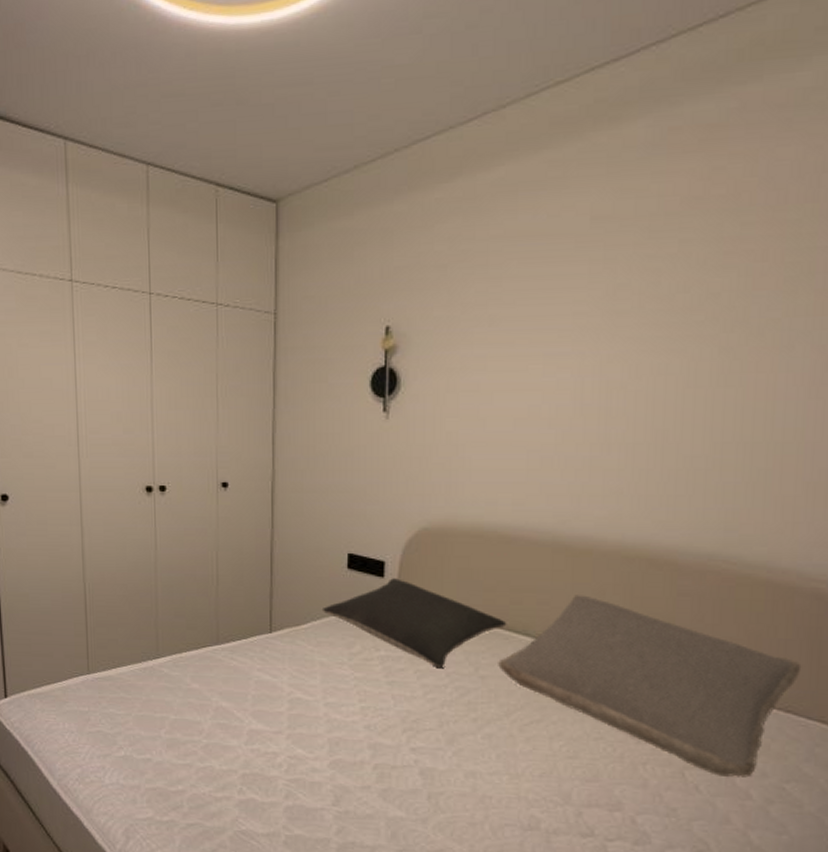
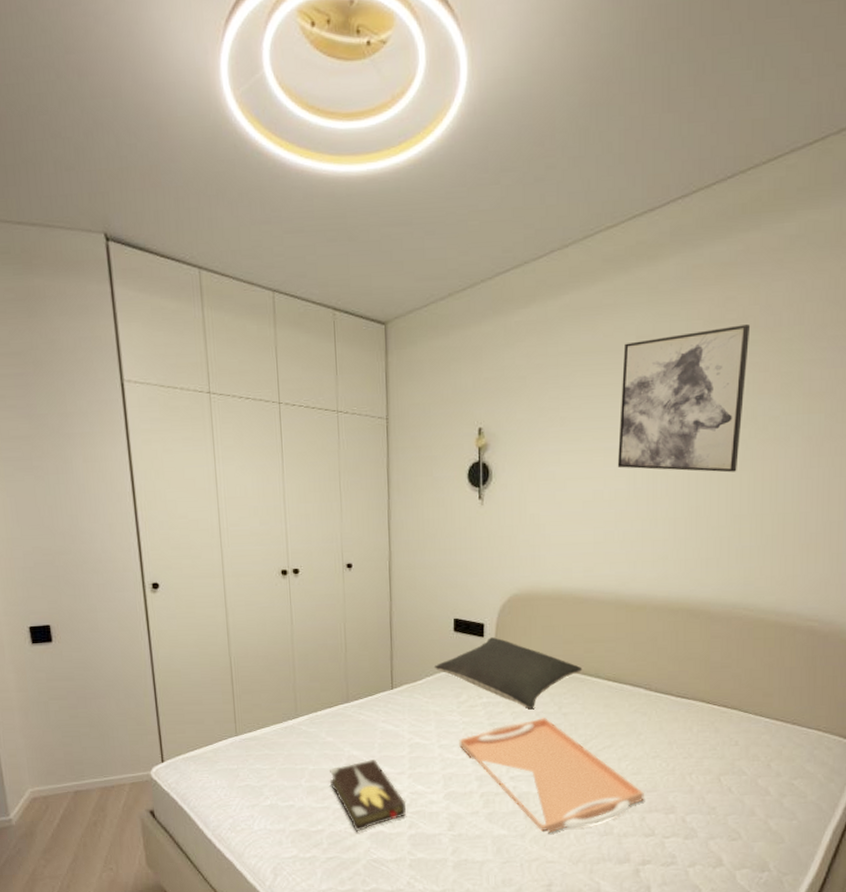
hardback book: none [193,714,283,797] -> present [329,760,407,832]
serving tray: none [349,679,582,821] -> present [459,718,644,834]
pillow: present [498,595,802,778] -> none [577,642,803,780]
wall art: none [560,202,745,388] -> present [617,324,751,473]

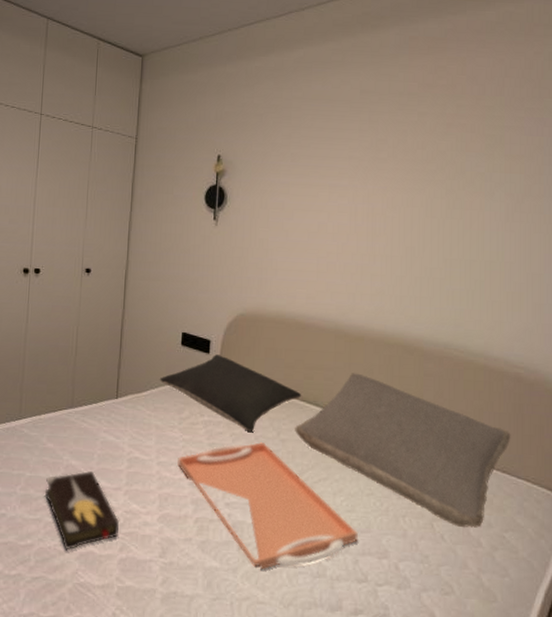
pillow: none [577,642,803,780] -> present [295,373,511,528]
wall art: present [617,324,751,473] -> none [340,90,459,219]

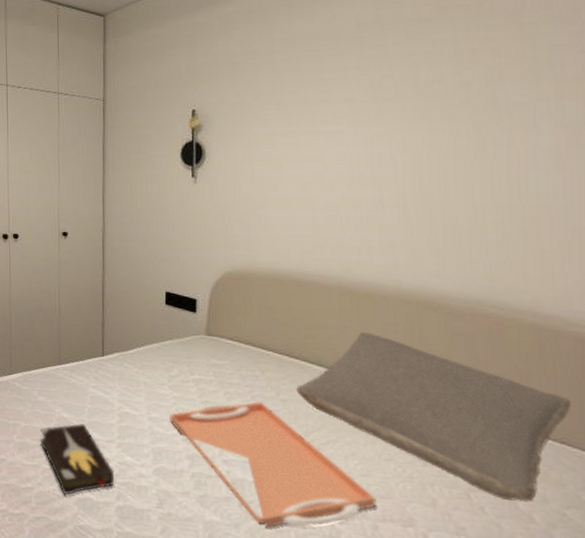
pillow: present [159,354,302,432] -> none [144,313,303,391]

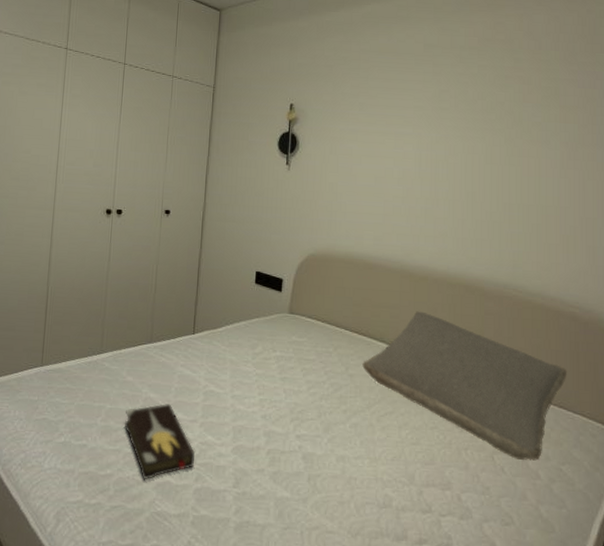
serving tray: present [169,402,376,528] -> none [251,377,422,501]

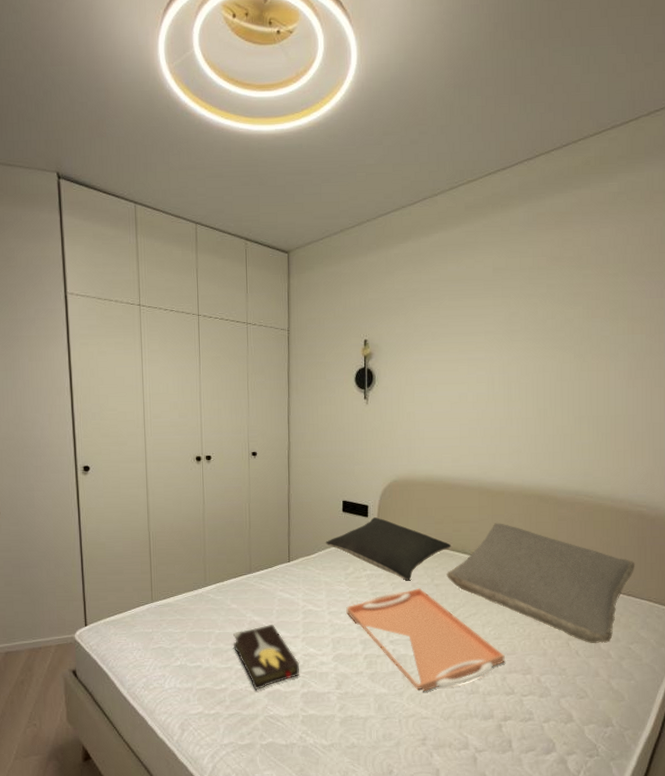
pillow: none [234,293,369,367] -> present [325,517,452,580]
serving tray: none [251,377,422,501] -> present [346,588,505,692]

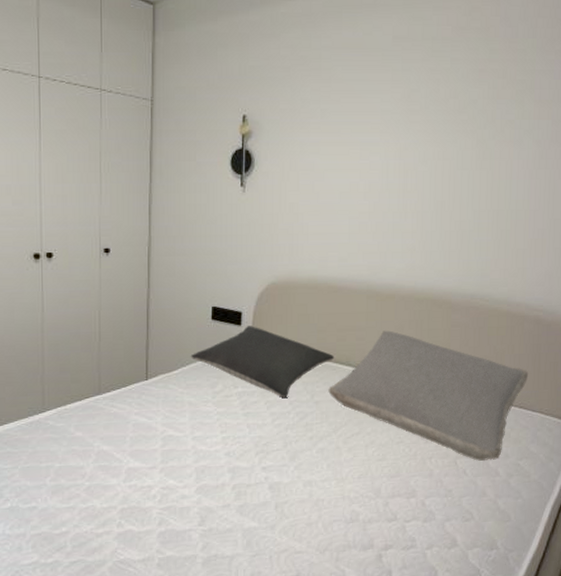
hardback book: present [233,625,300,690] -> none [76,454,157,532]
serving tray: present [346,588,505,692] -> none [213,406,388,524]

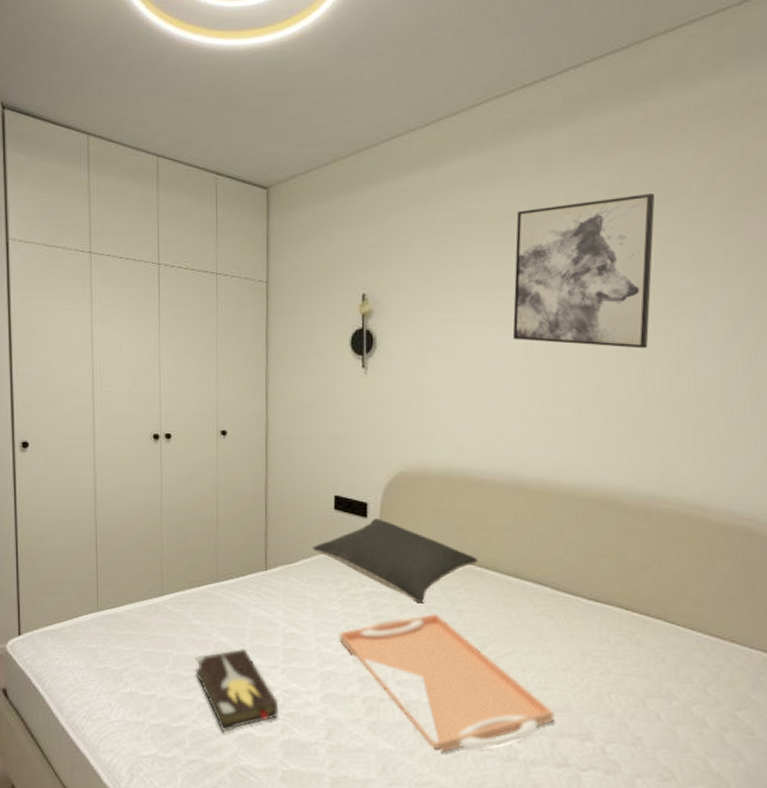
hardback book: none [76,454,157,532] -> present [195,649,279,732]
serving tray: none [213,406,388,524] -> present [339,614,554,753]
pillow: present [328,330,529,462] -> none [472,533,741,706]
wall art: none [372,34,492,170] -> present [512,194,656,349]

